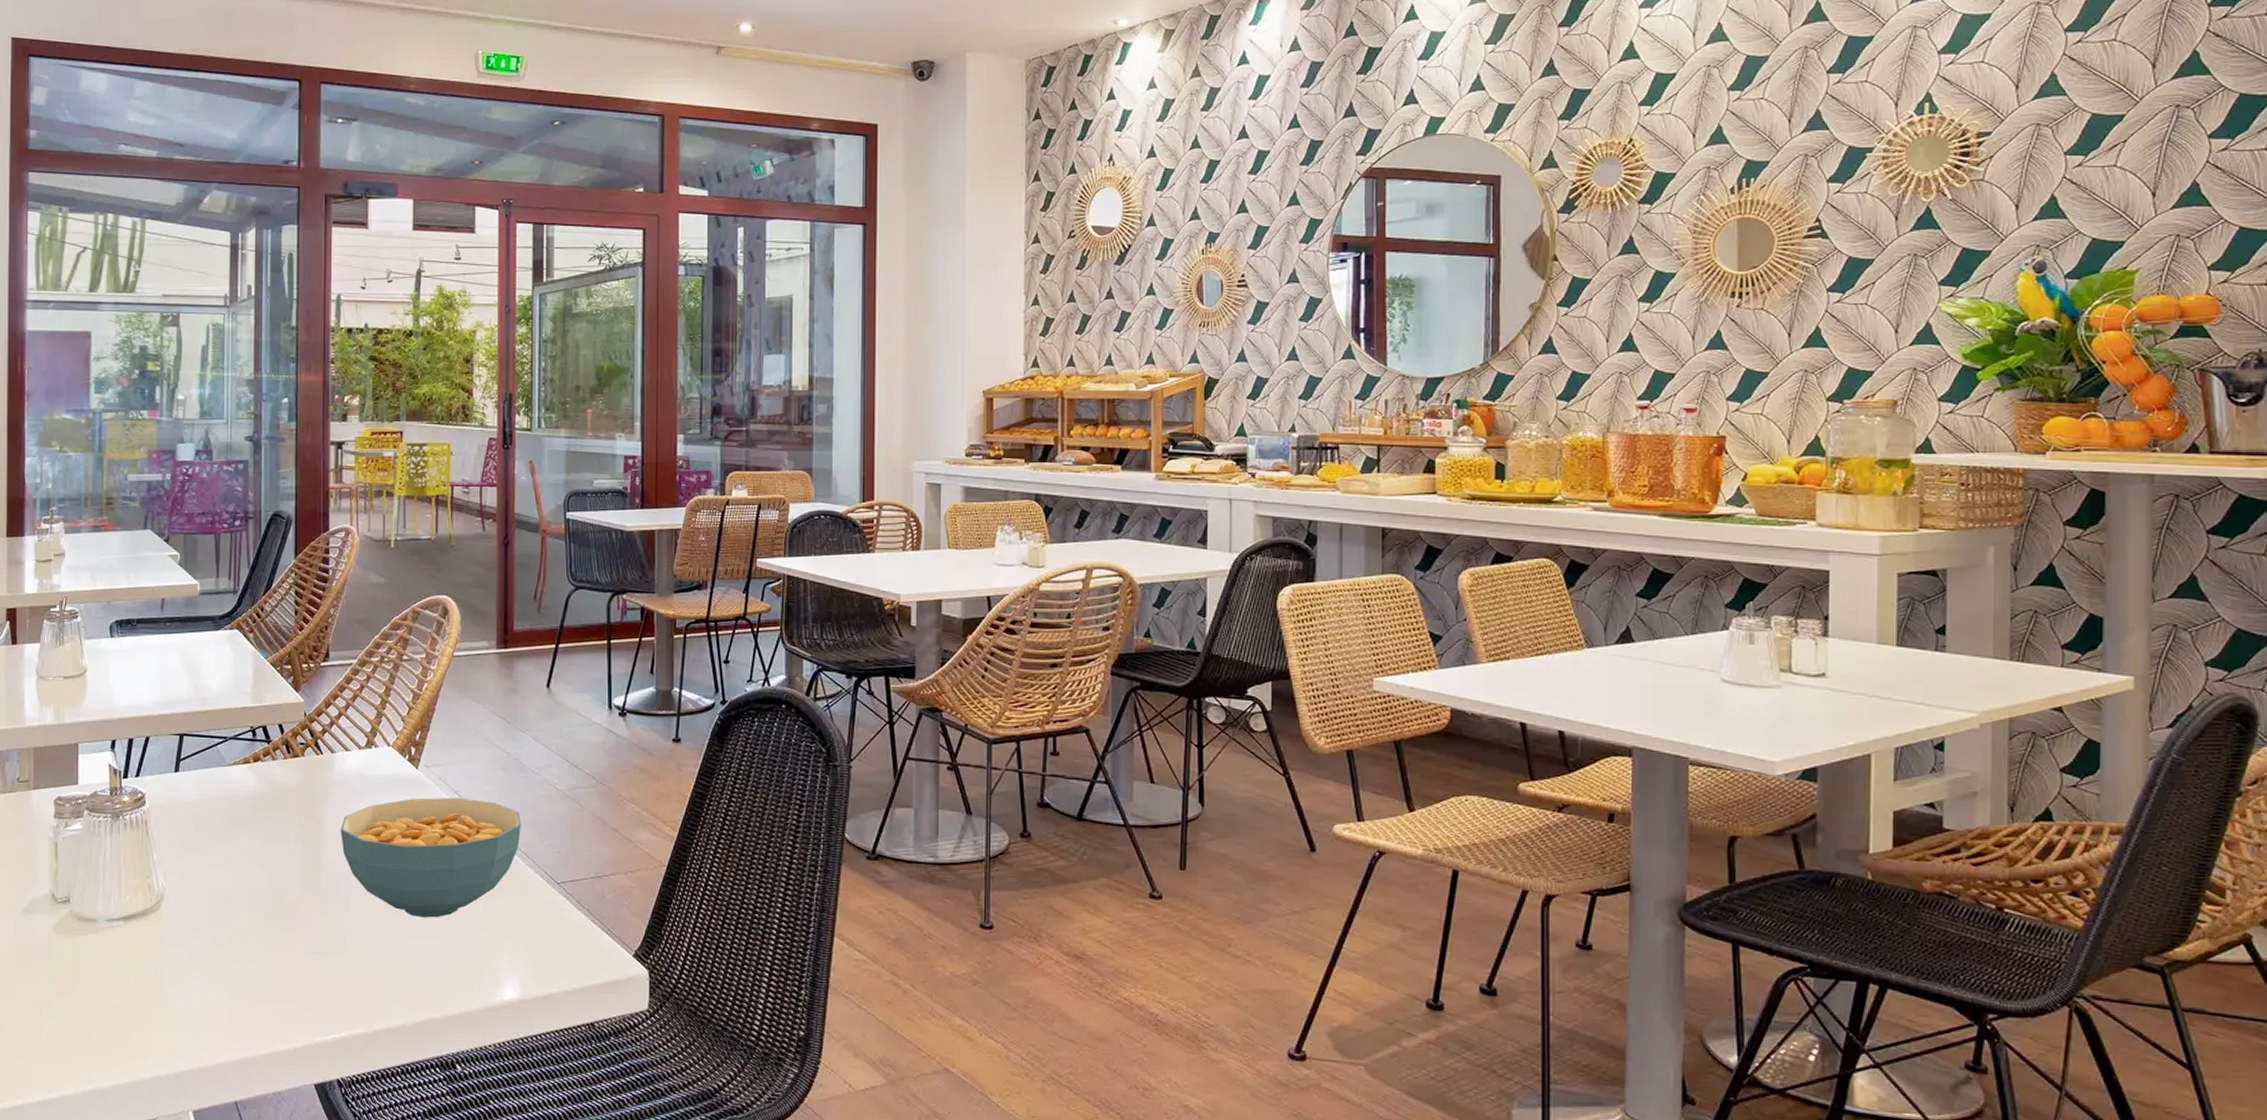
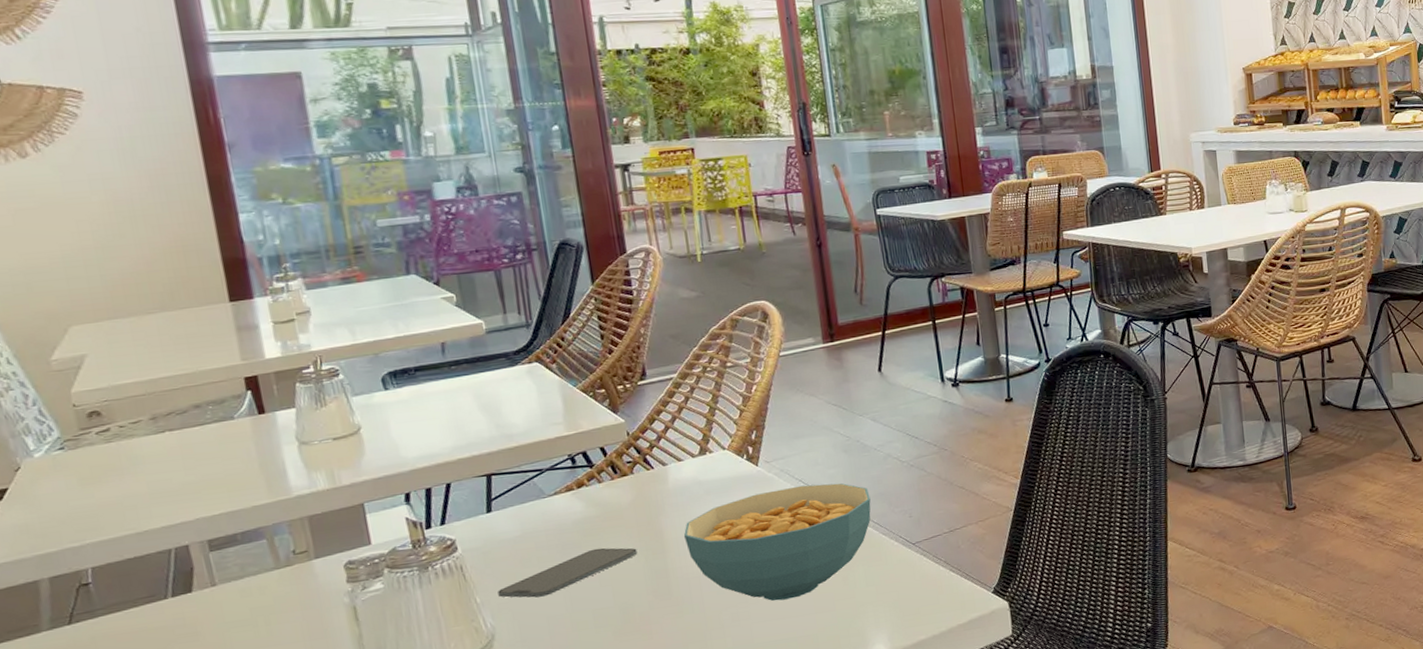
smartphone: none [172,826,297,866] -> present [498,548,638,598]

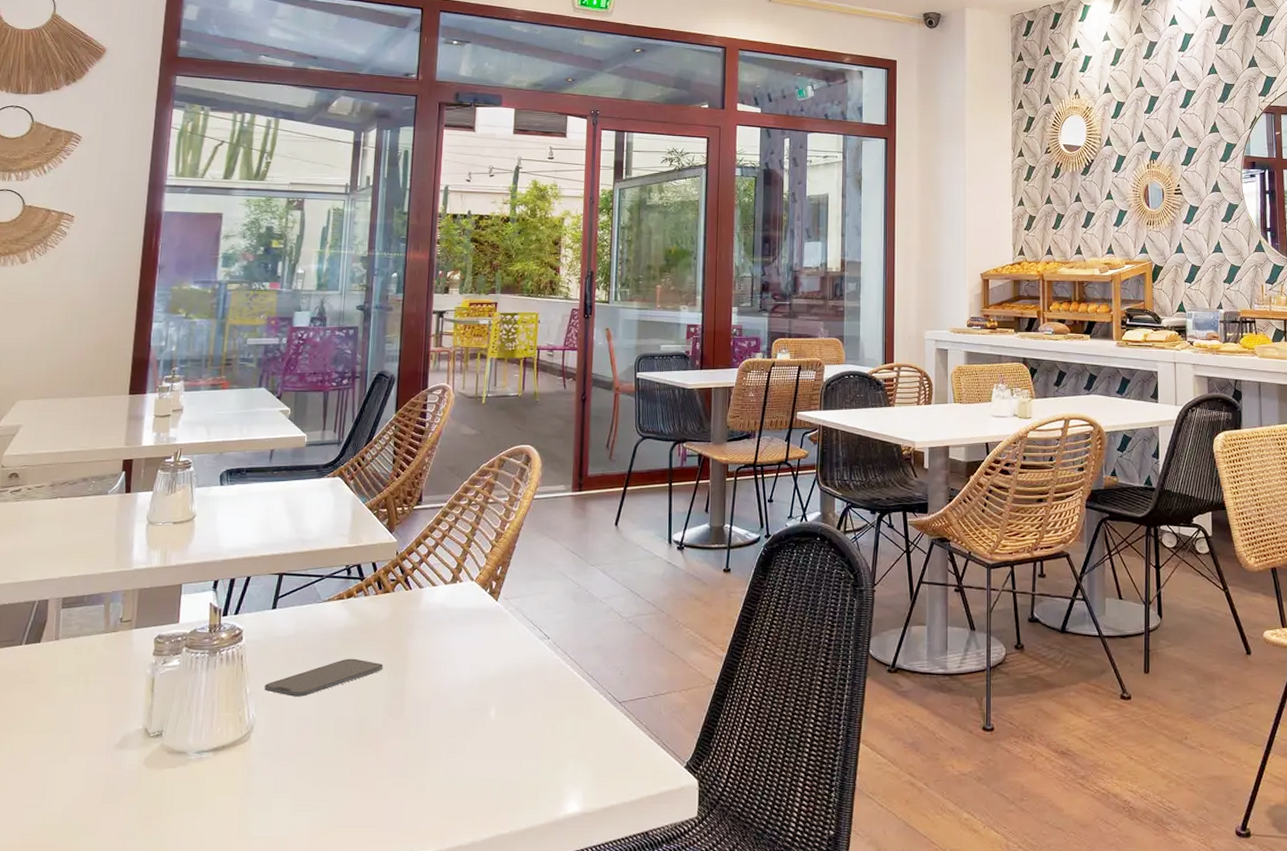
cereal bowl: present [683,483,871,601] -> none [423,626,589,739]

